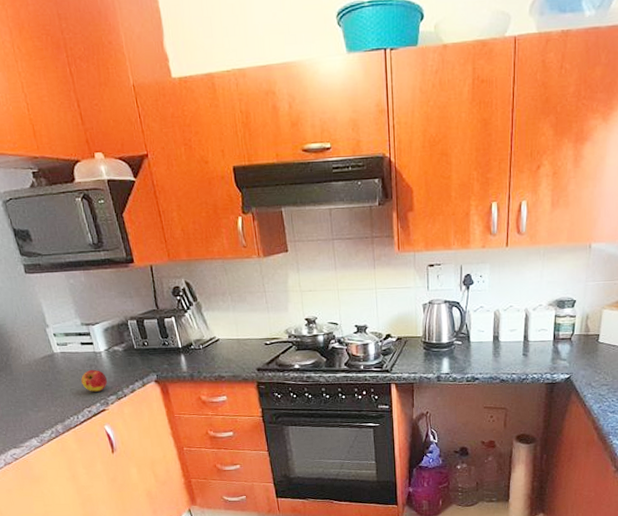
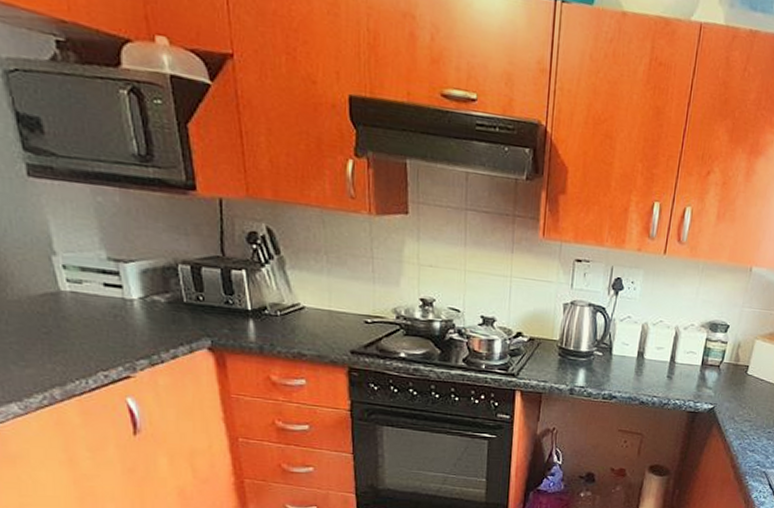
apple: present [81,370,107,392] -> none [98,321,137,352]

